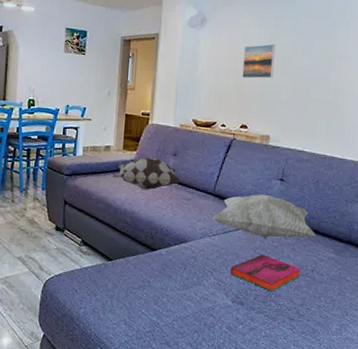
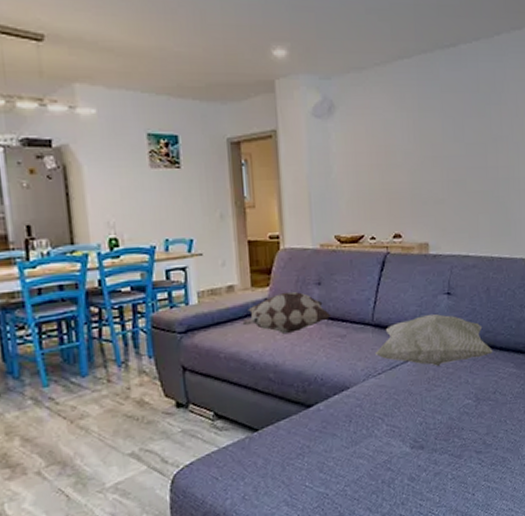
hardback book: present [230,254,302,291] -> none [403,384,483,426]
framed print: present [242,43,276,79] -> none [385,129,424,176]

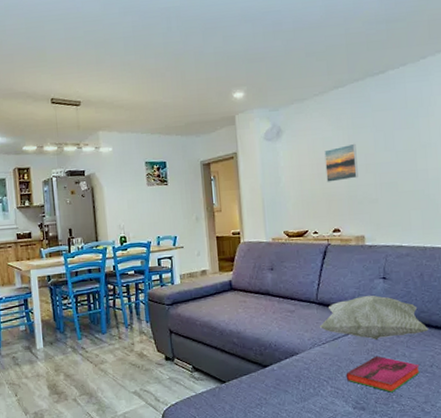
decorative pillow: present [242,291,331,334] -> none [213,275,282,308]
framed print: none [385,129,424,176] -> present [324,143,358,182]
hardback book: none [403,384,483,426] -> present [345,356,420,393]

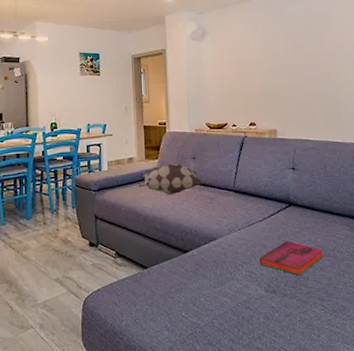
decorative pillow: none [213,275,282,308] -> present [138,163,203,194]
decorative pillow: present [320,295,429,340] -> none [237,184,331,226]
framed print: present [324,143,358,182] -> none [243,47,272,80]

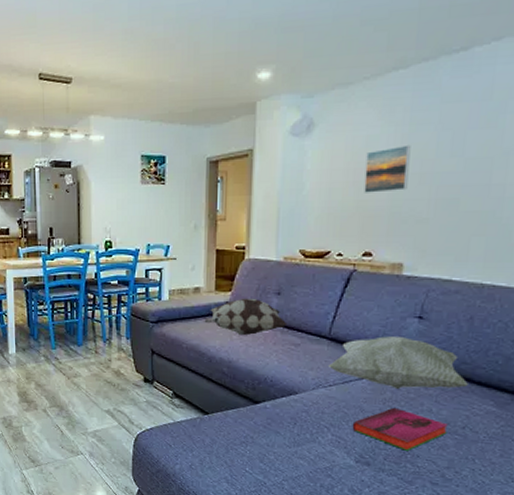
decorative pillow: none [237,184,331,226] -> present [329,336,468,389]
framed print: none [243,47,272,80] -> present [364,144,411,193]

